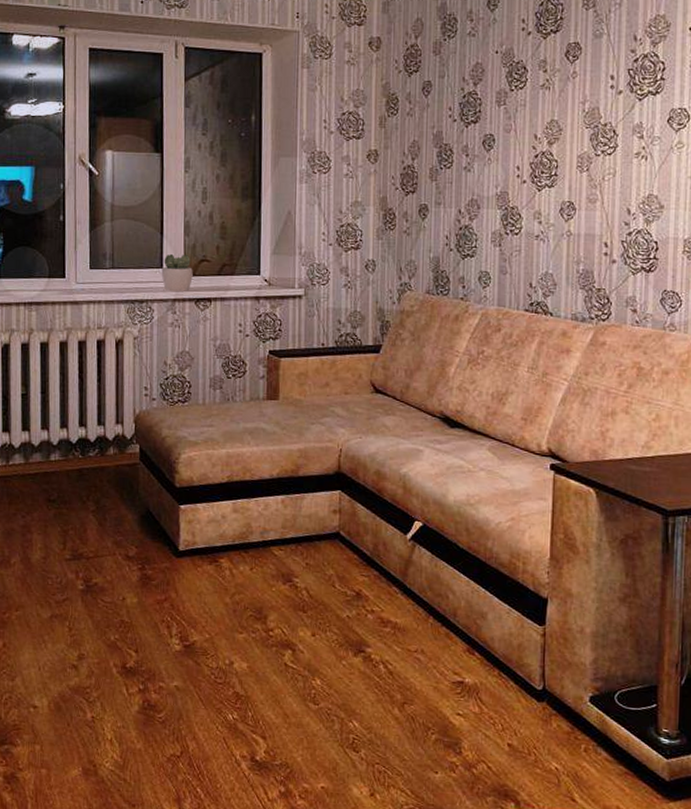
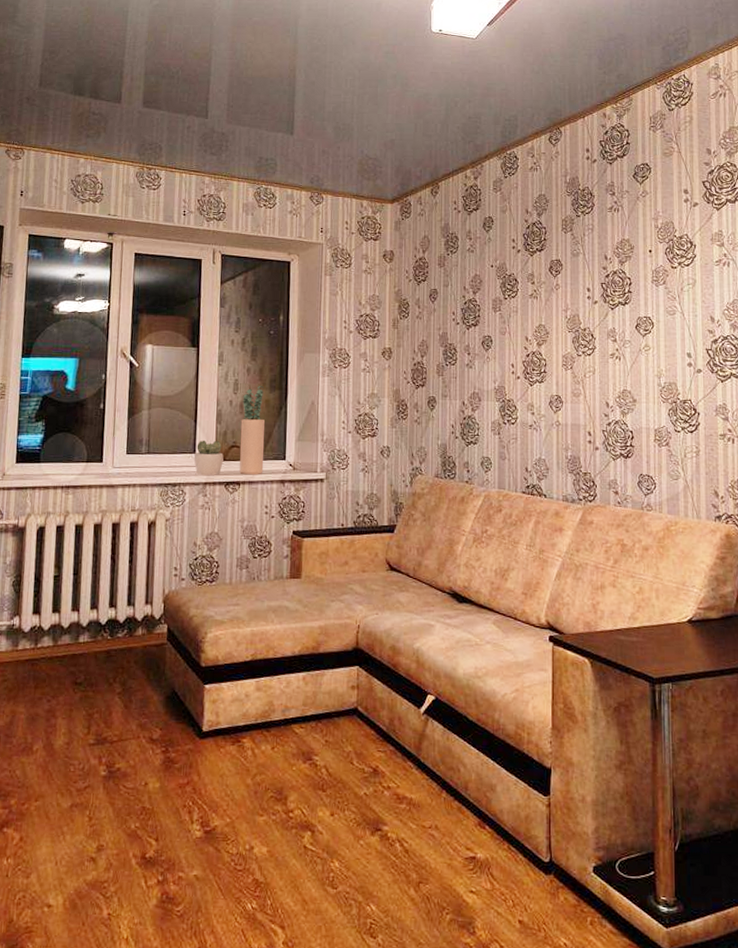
vase: none [210,189,238,292] -> present [239,381,266,475]

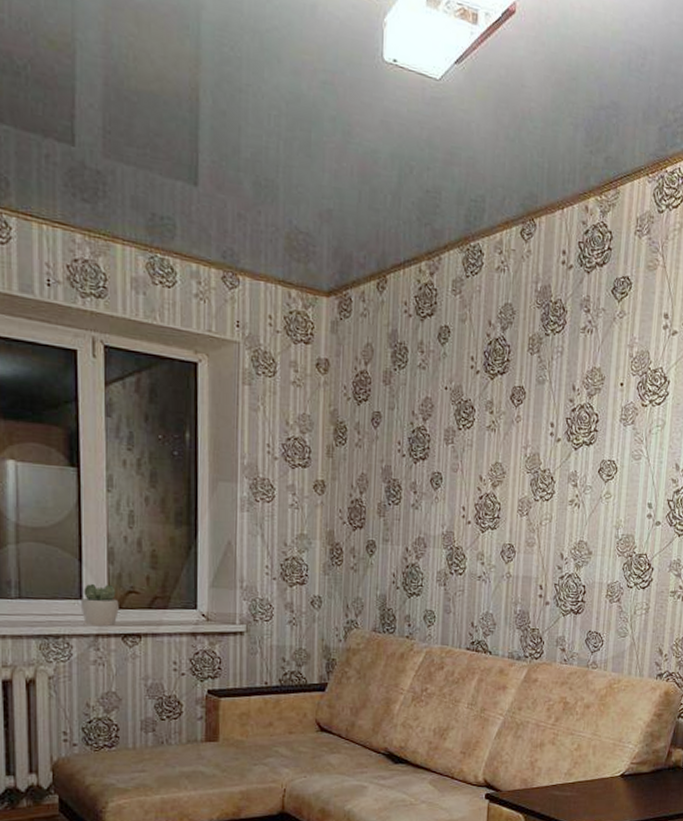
vase: present [239,381,266,475] -> none [139,514,171,627]

